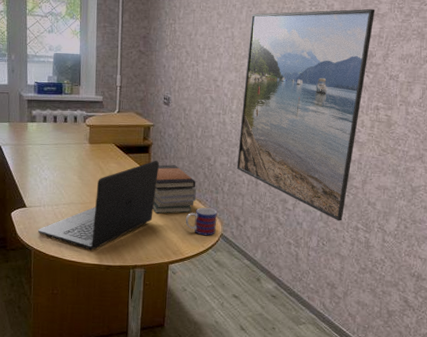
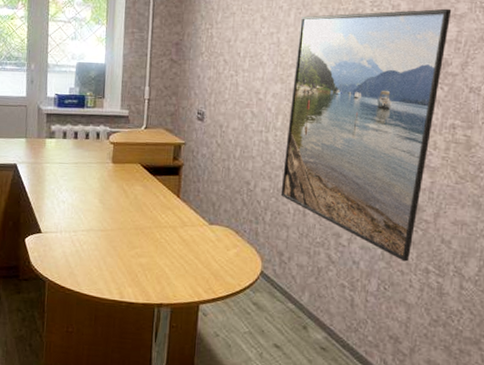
laptop: present [38,160,160,251] -> none [53,183,191,285]
book stack: present [152,164,197,214] -> none [182,188,234,246]
mug: present [185,207,218,236] -> none [219,239,257,273]

